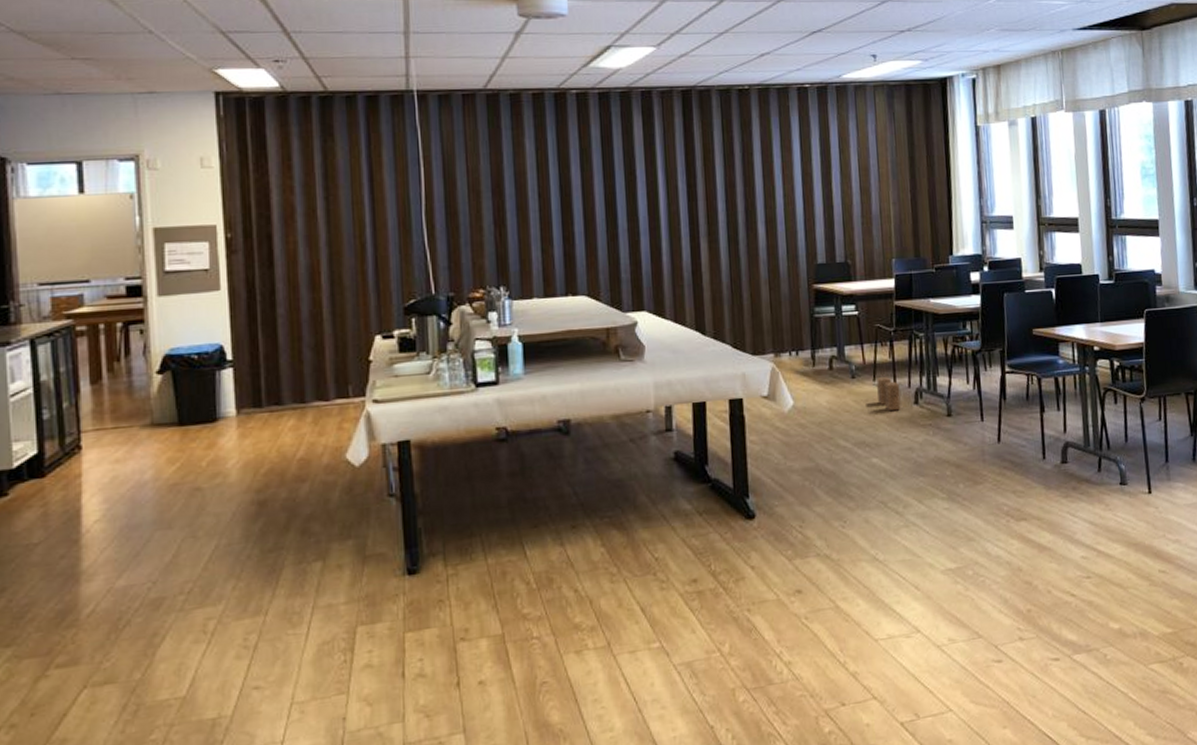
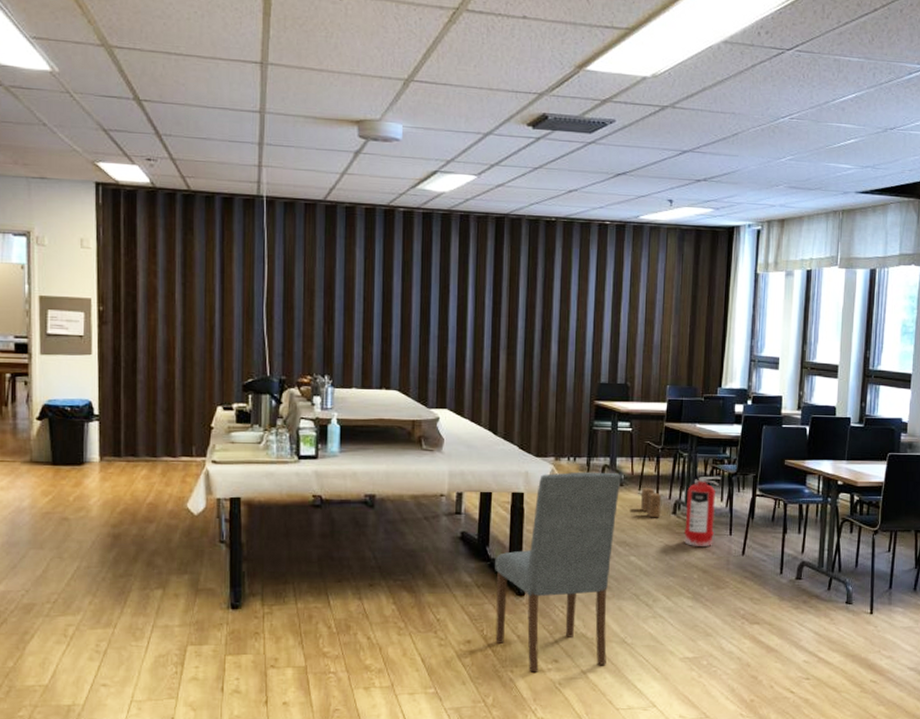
dining chair: none [717,364,858,609] -> present [495,471,621,672]
fire extinguisher: none [928,355,965,439] -> present [684,476,722,546]

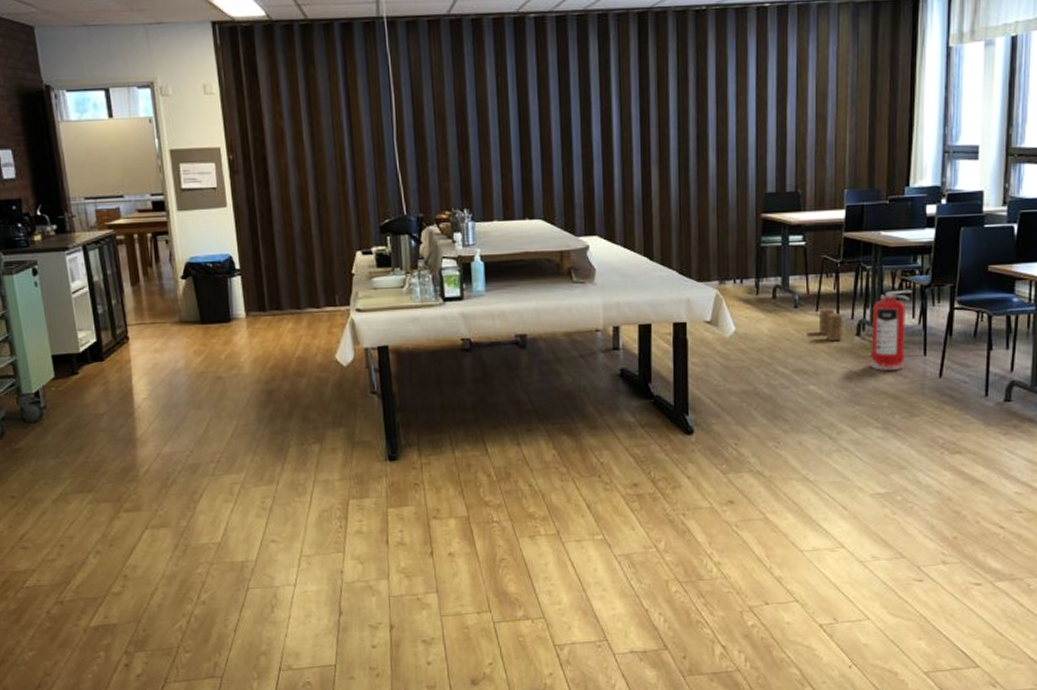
dining chair: present [495,471,621,672] -> none [659,294,795,515]

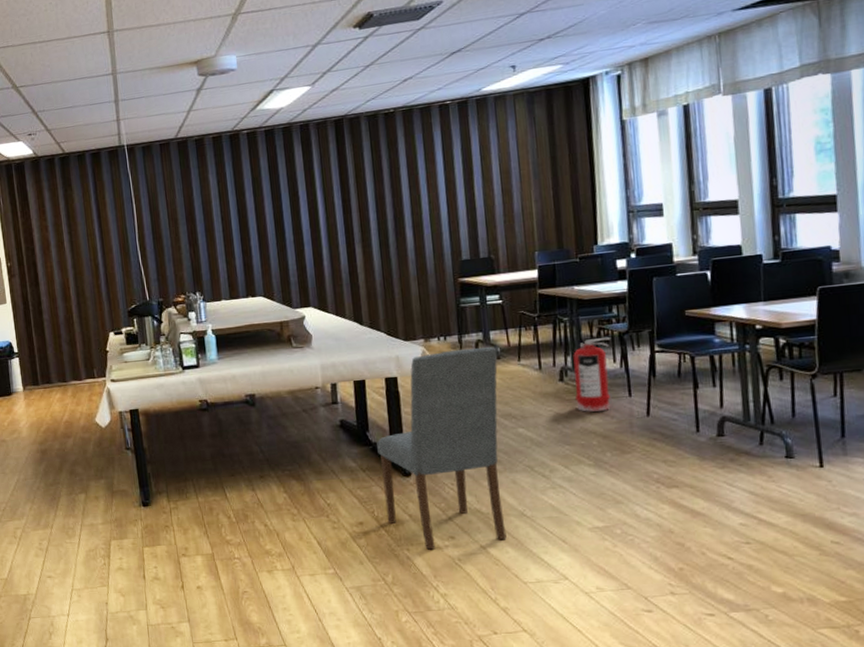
dining chair: none [659,294,795,515] -> present [377,347,507,550]
cardboard box: present [819,308,842,342] -> none [521,357,546,388]

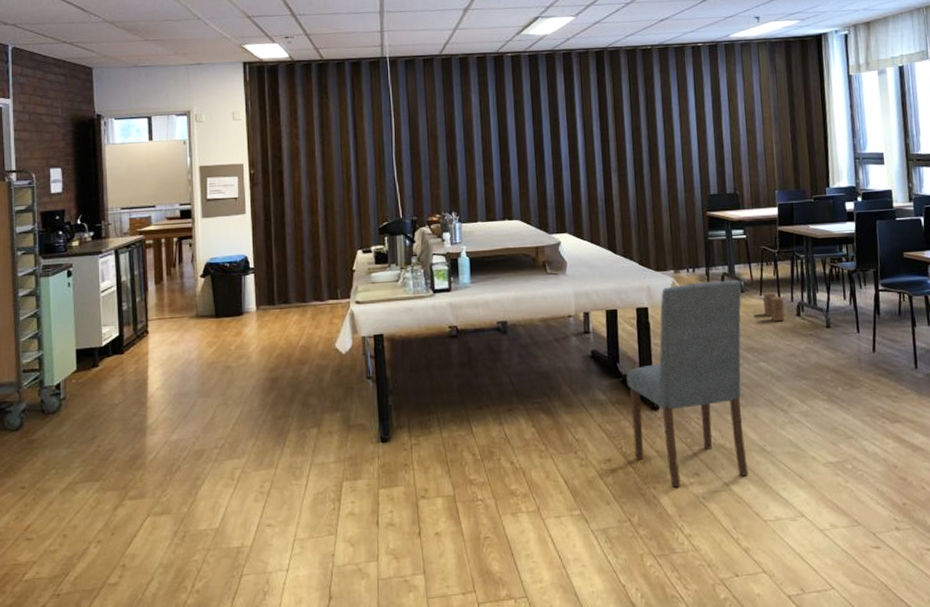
cardboard box: none [521,357,546,388] -> present [763,292,785,322]
fire extinguisher: present [573,336,611,412] -> none [808,274,842,347]

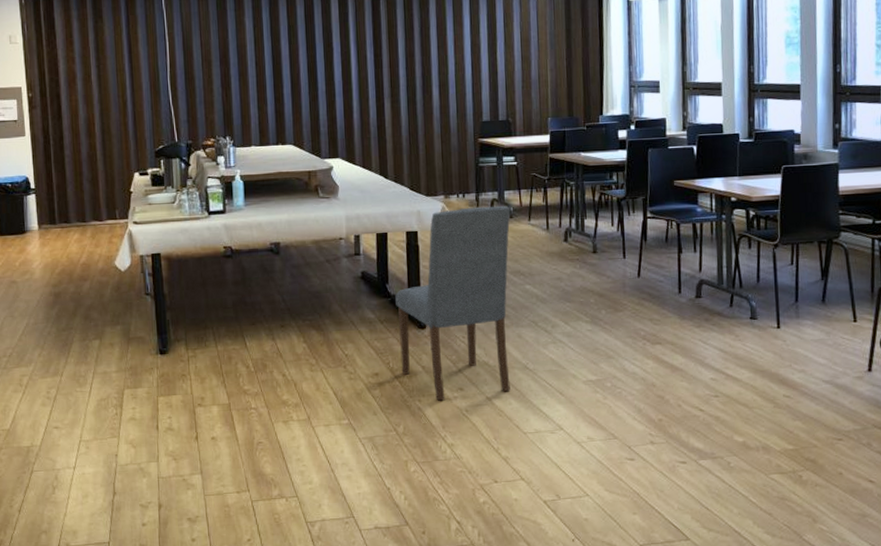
cardboard box: present [763,292,785,322] -> none [531,218,552,247]

